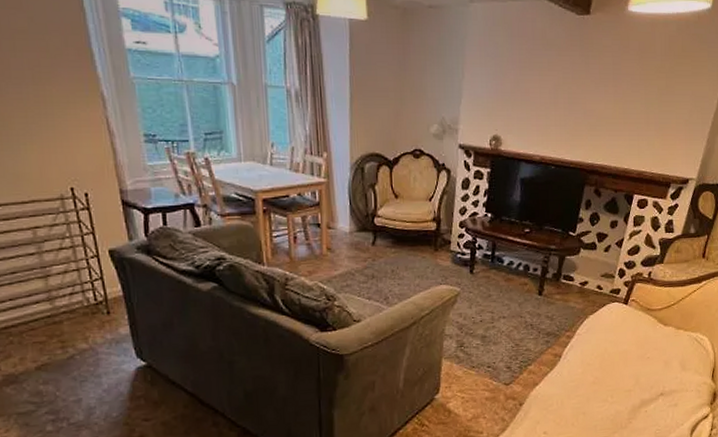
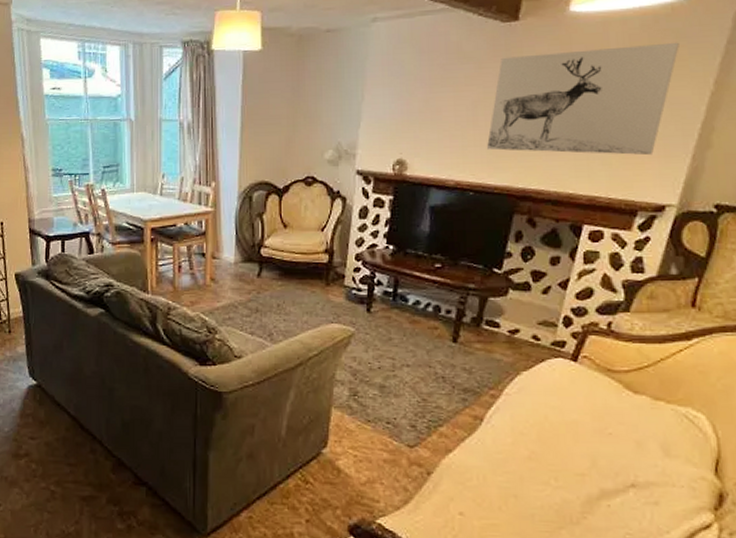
wall art: none [565,45,702,139] -> present [487,42,679,156]

